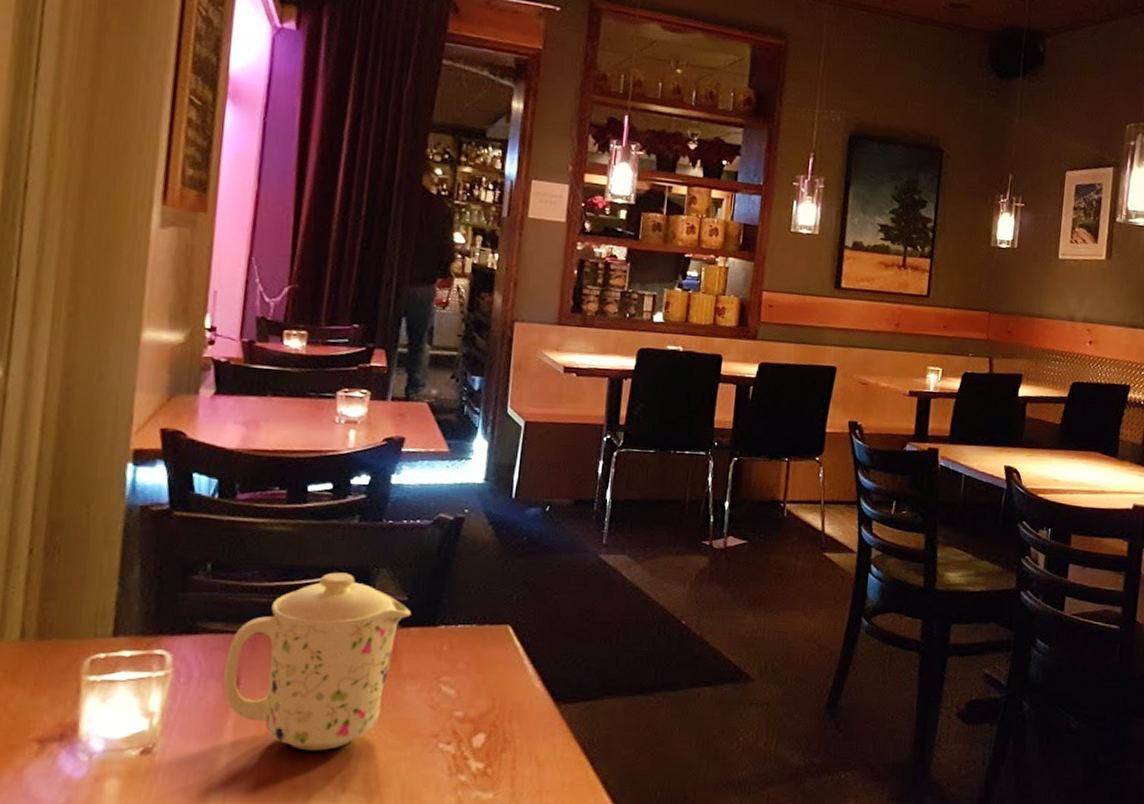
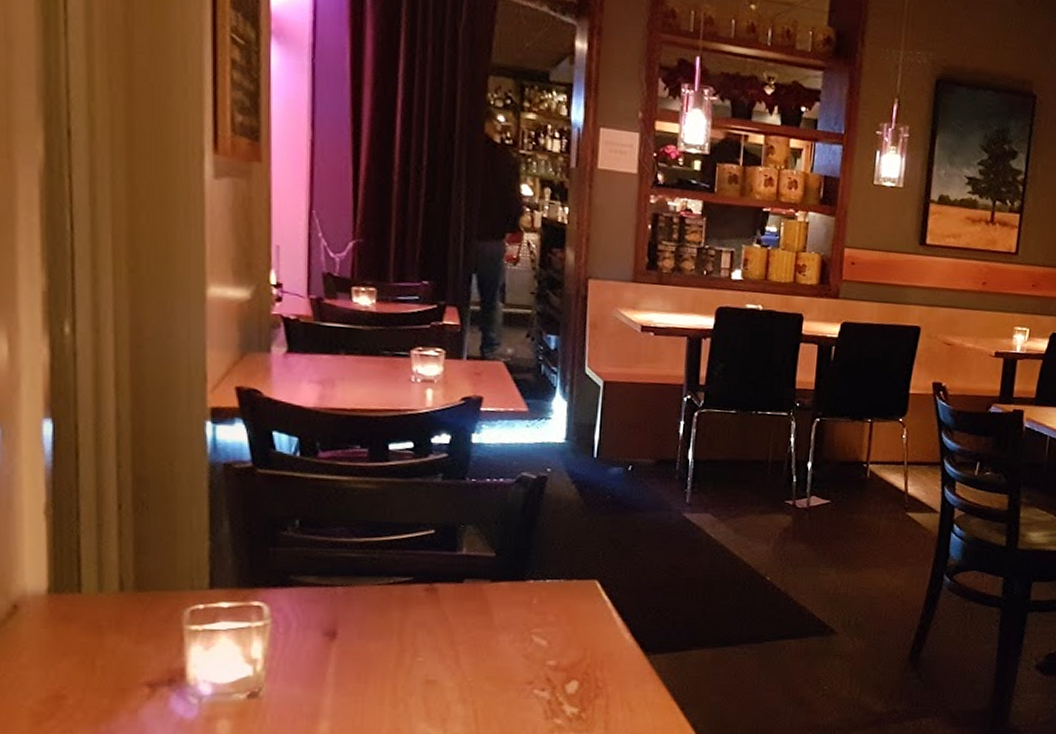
mug: present [223,572,412,751] -> none [321,529,500,696]

